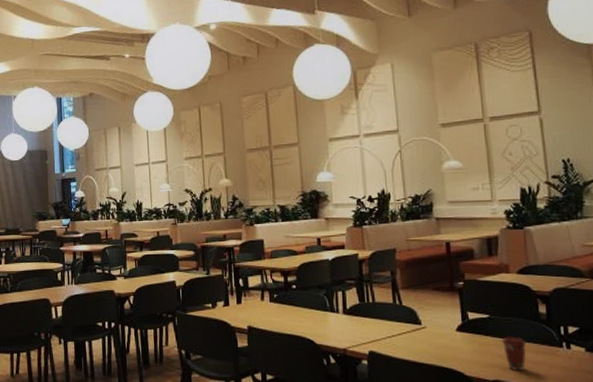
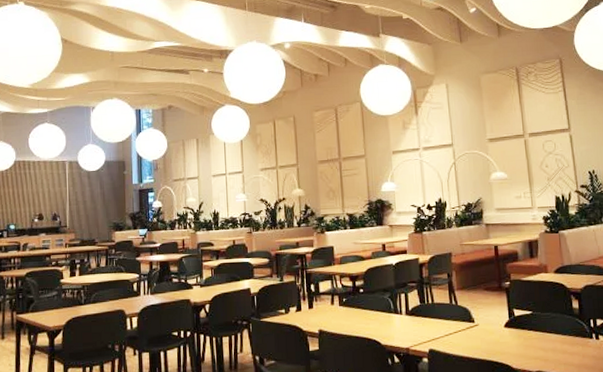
coffee cup: present [501,336,526,370] -> none [542,330,563,361]

